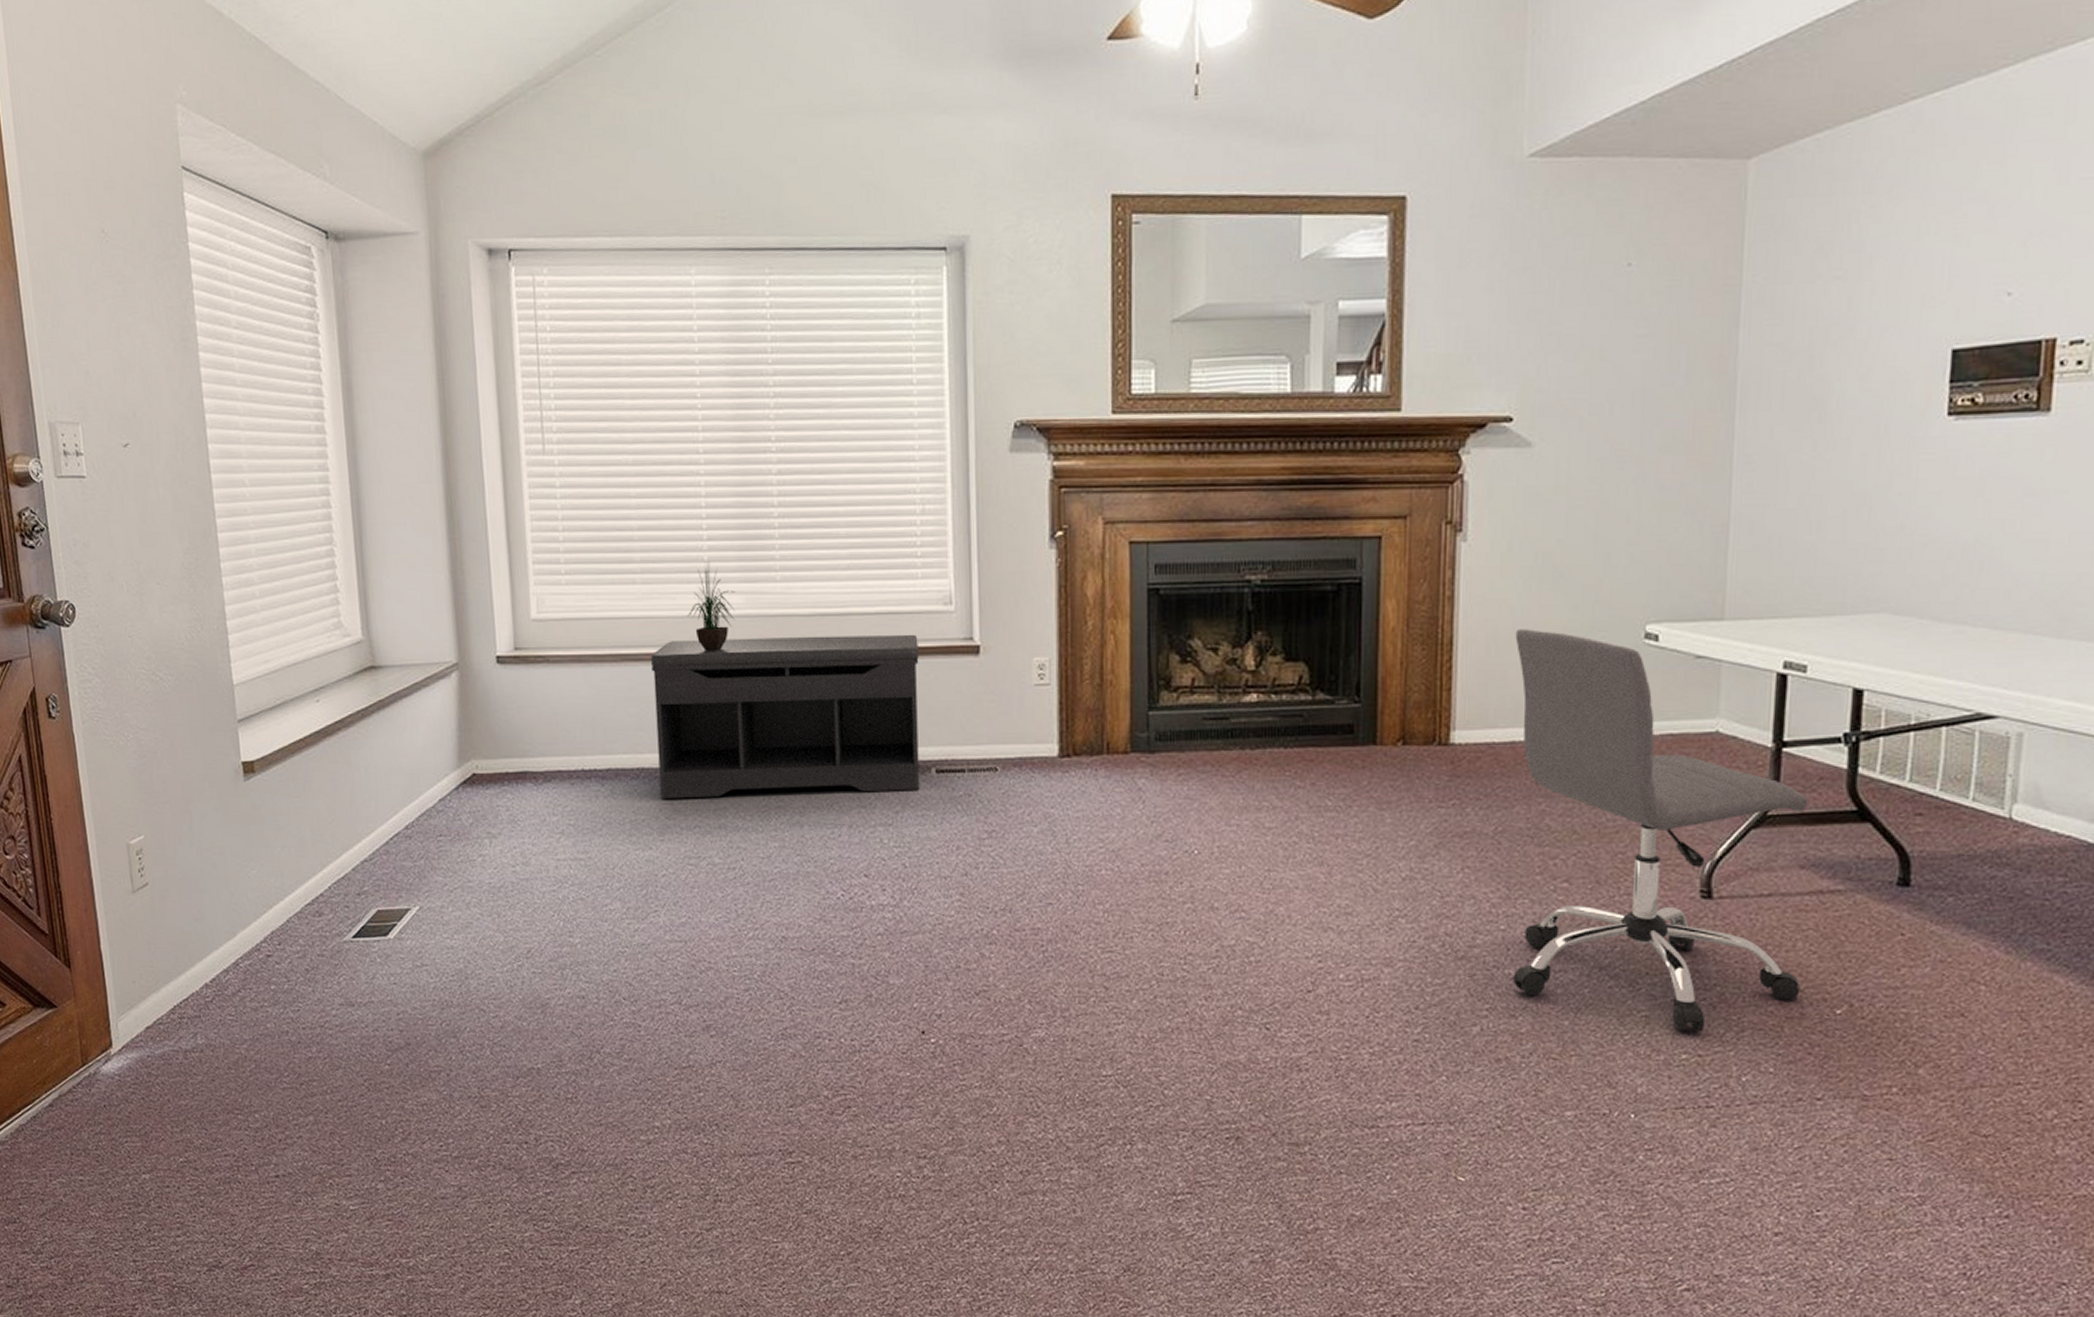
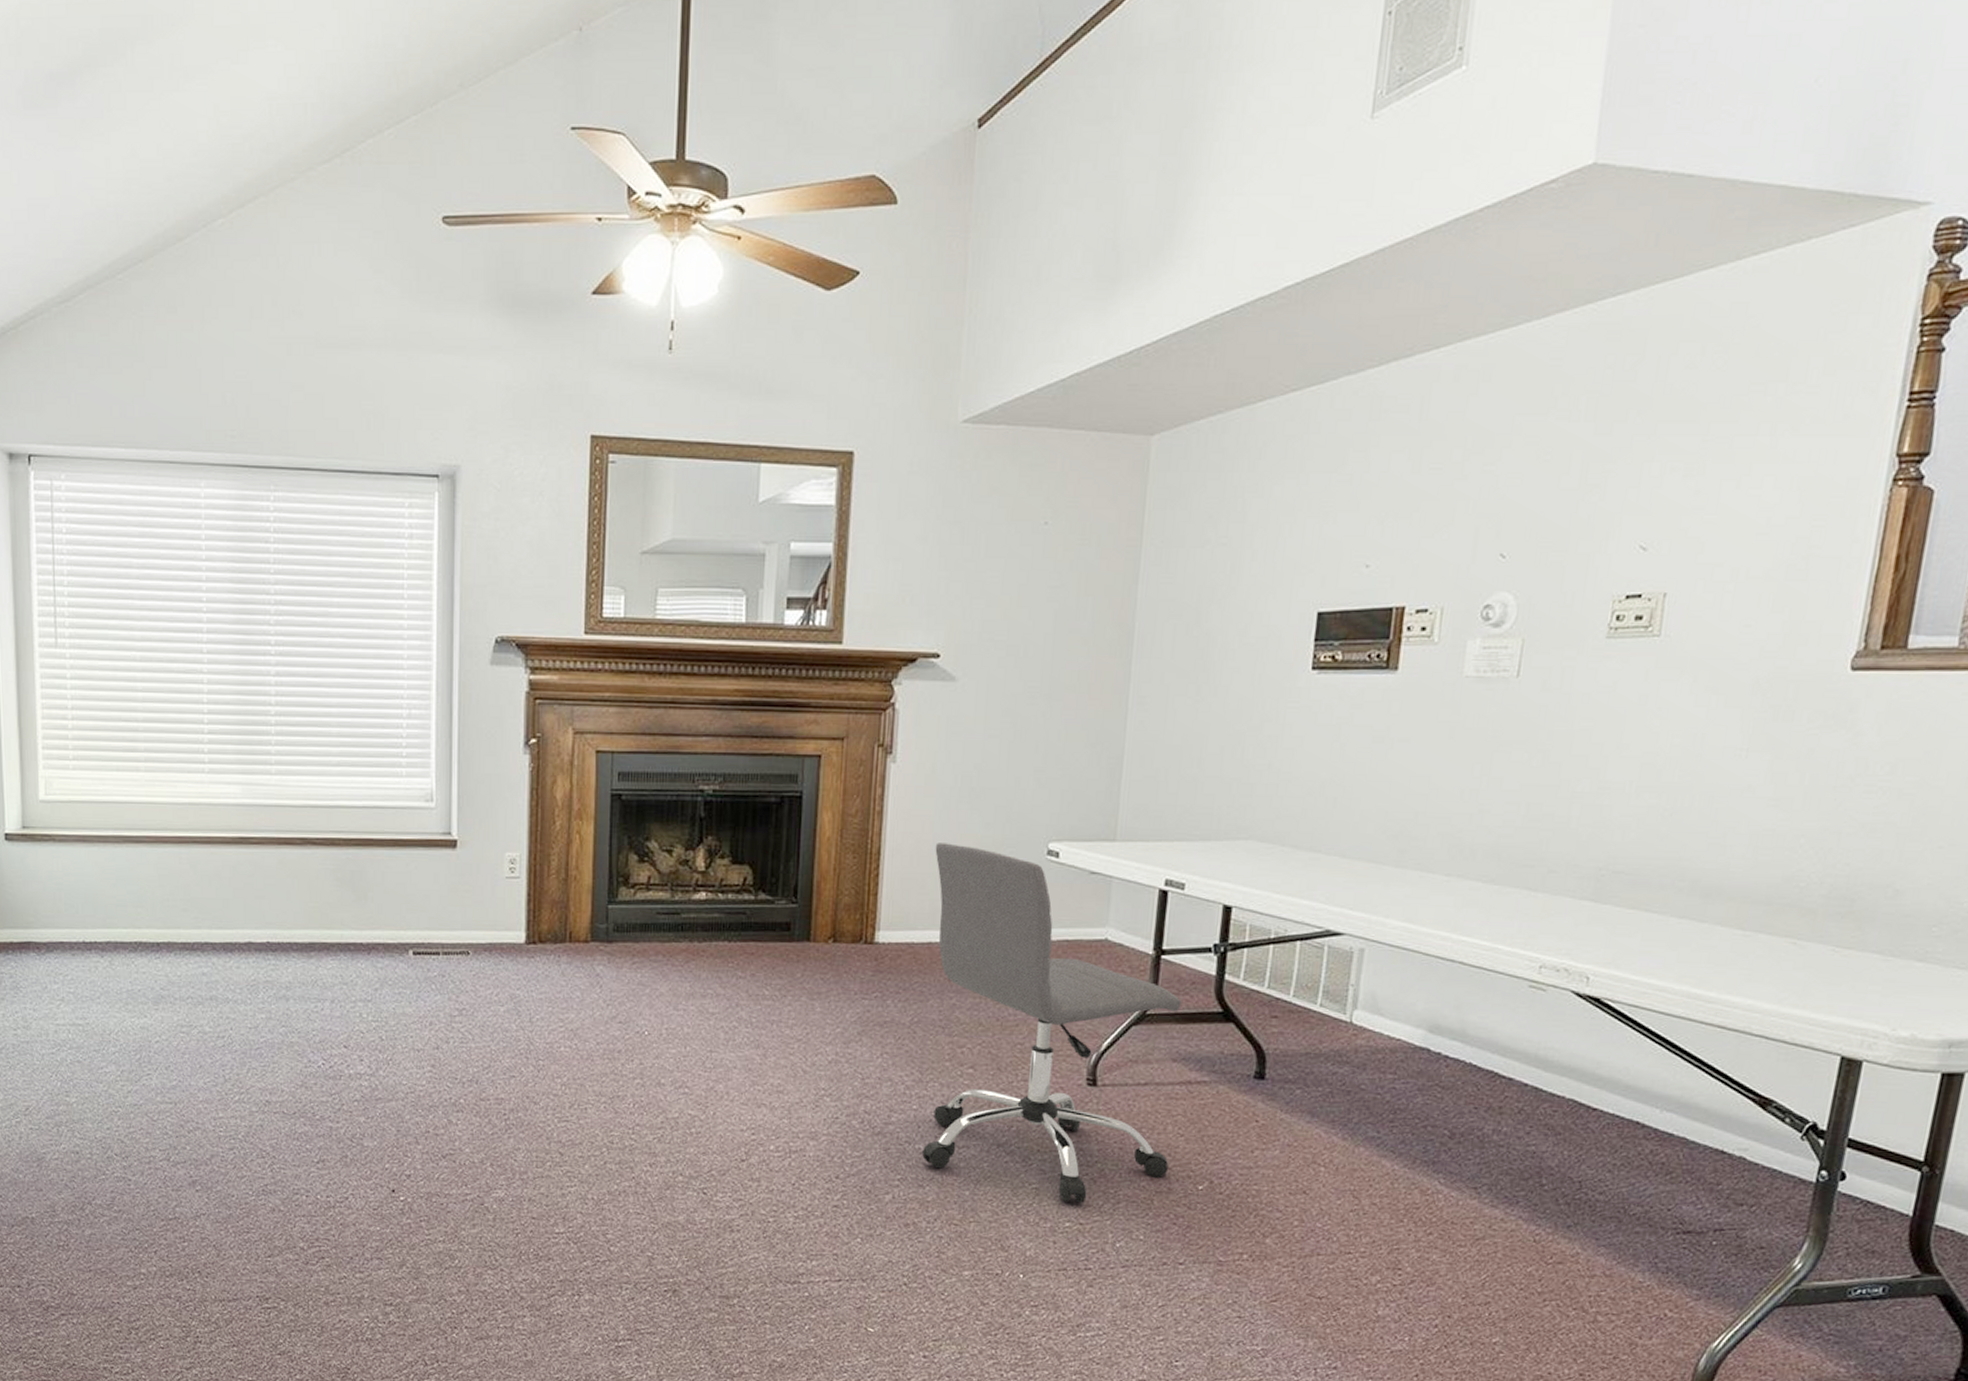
bench: present [651,634,920,799] -> none [152,825,401,972]
potted plant: present [687,561,736,651] -> none [187,753,234,836]

